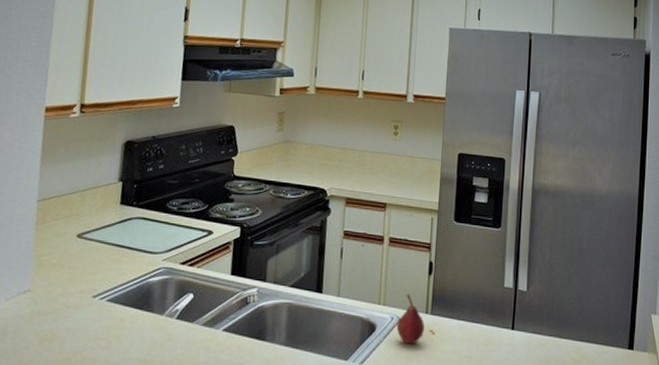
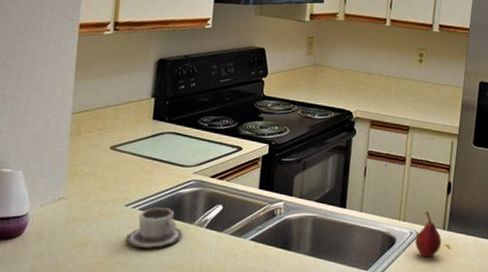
cup: none [93,298,152,342] -> present [126,207,182,248]

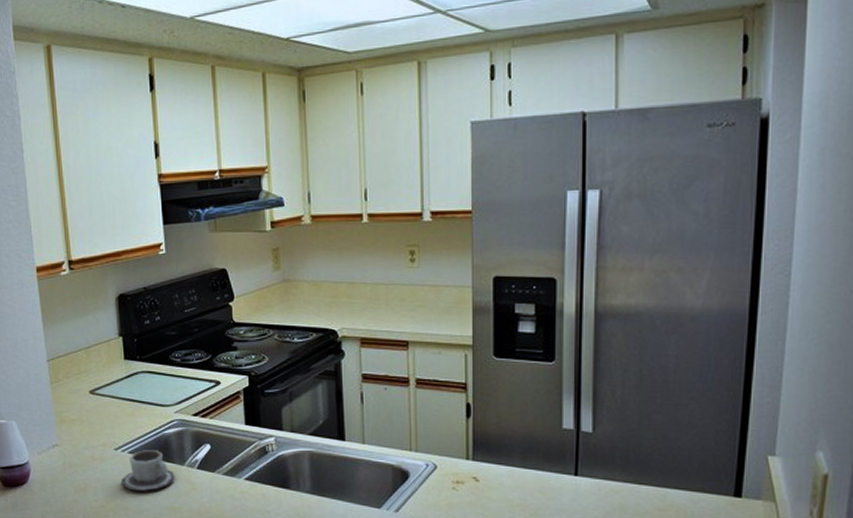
fruit: present [414,210,441,258] -> none [432,438,466,492]

